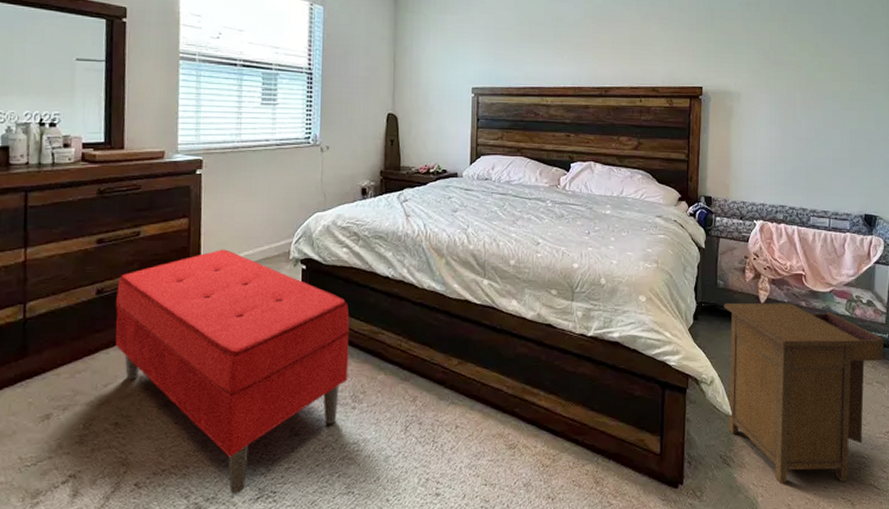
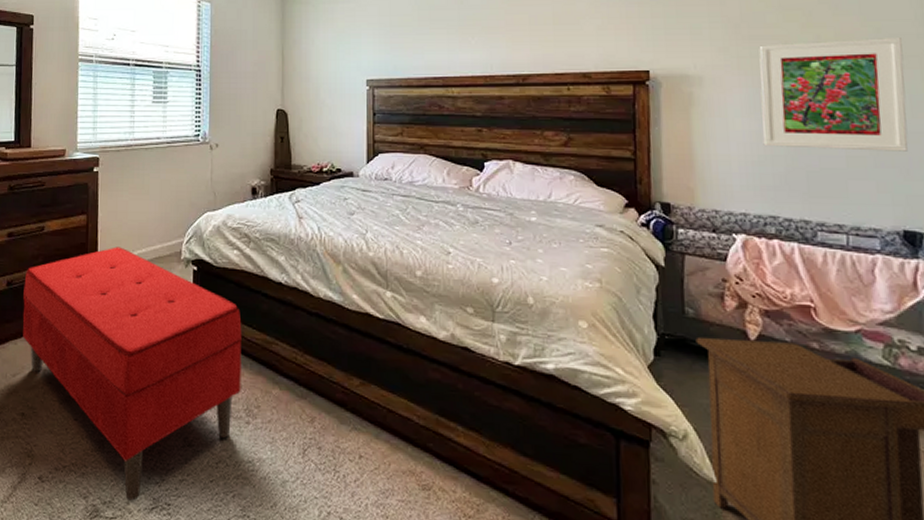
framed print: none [779,66,874,155] -> present [759,36,908,152]

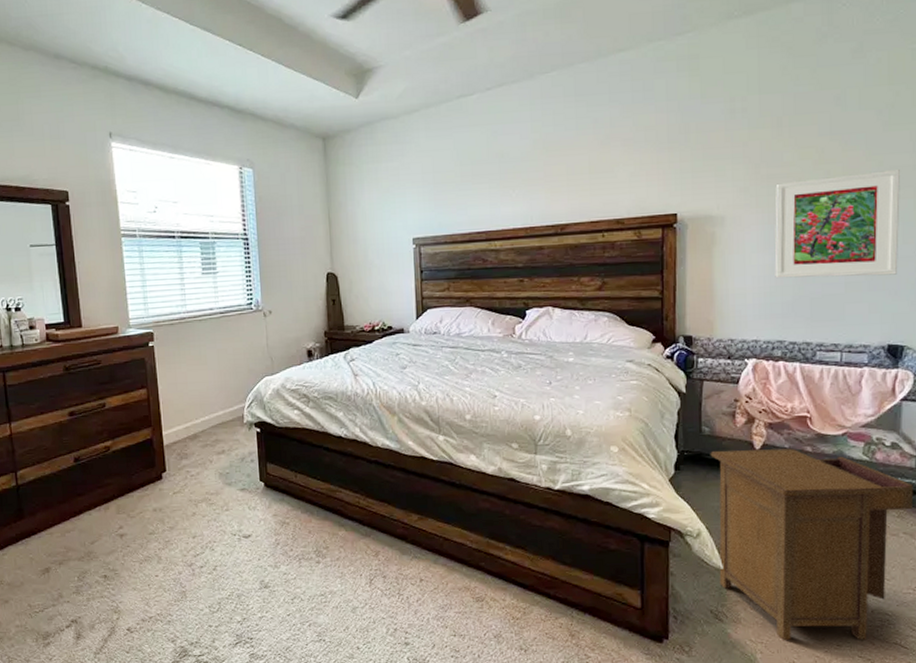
bench: present [22,247,242,501] -> none [91,416,310,639]

